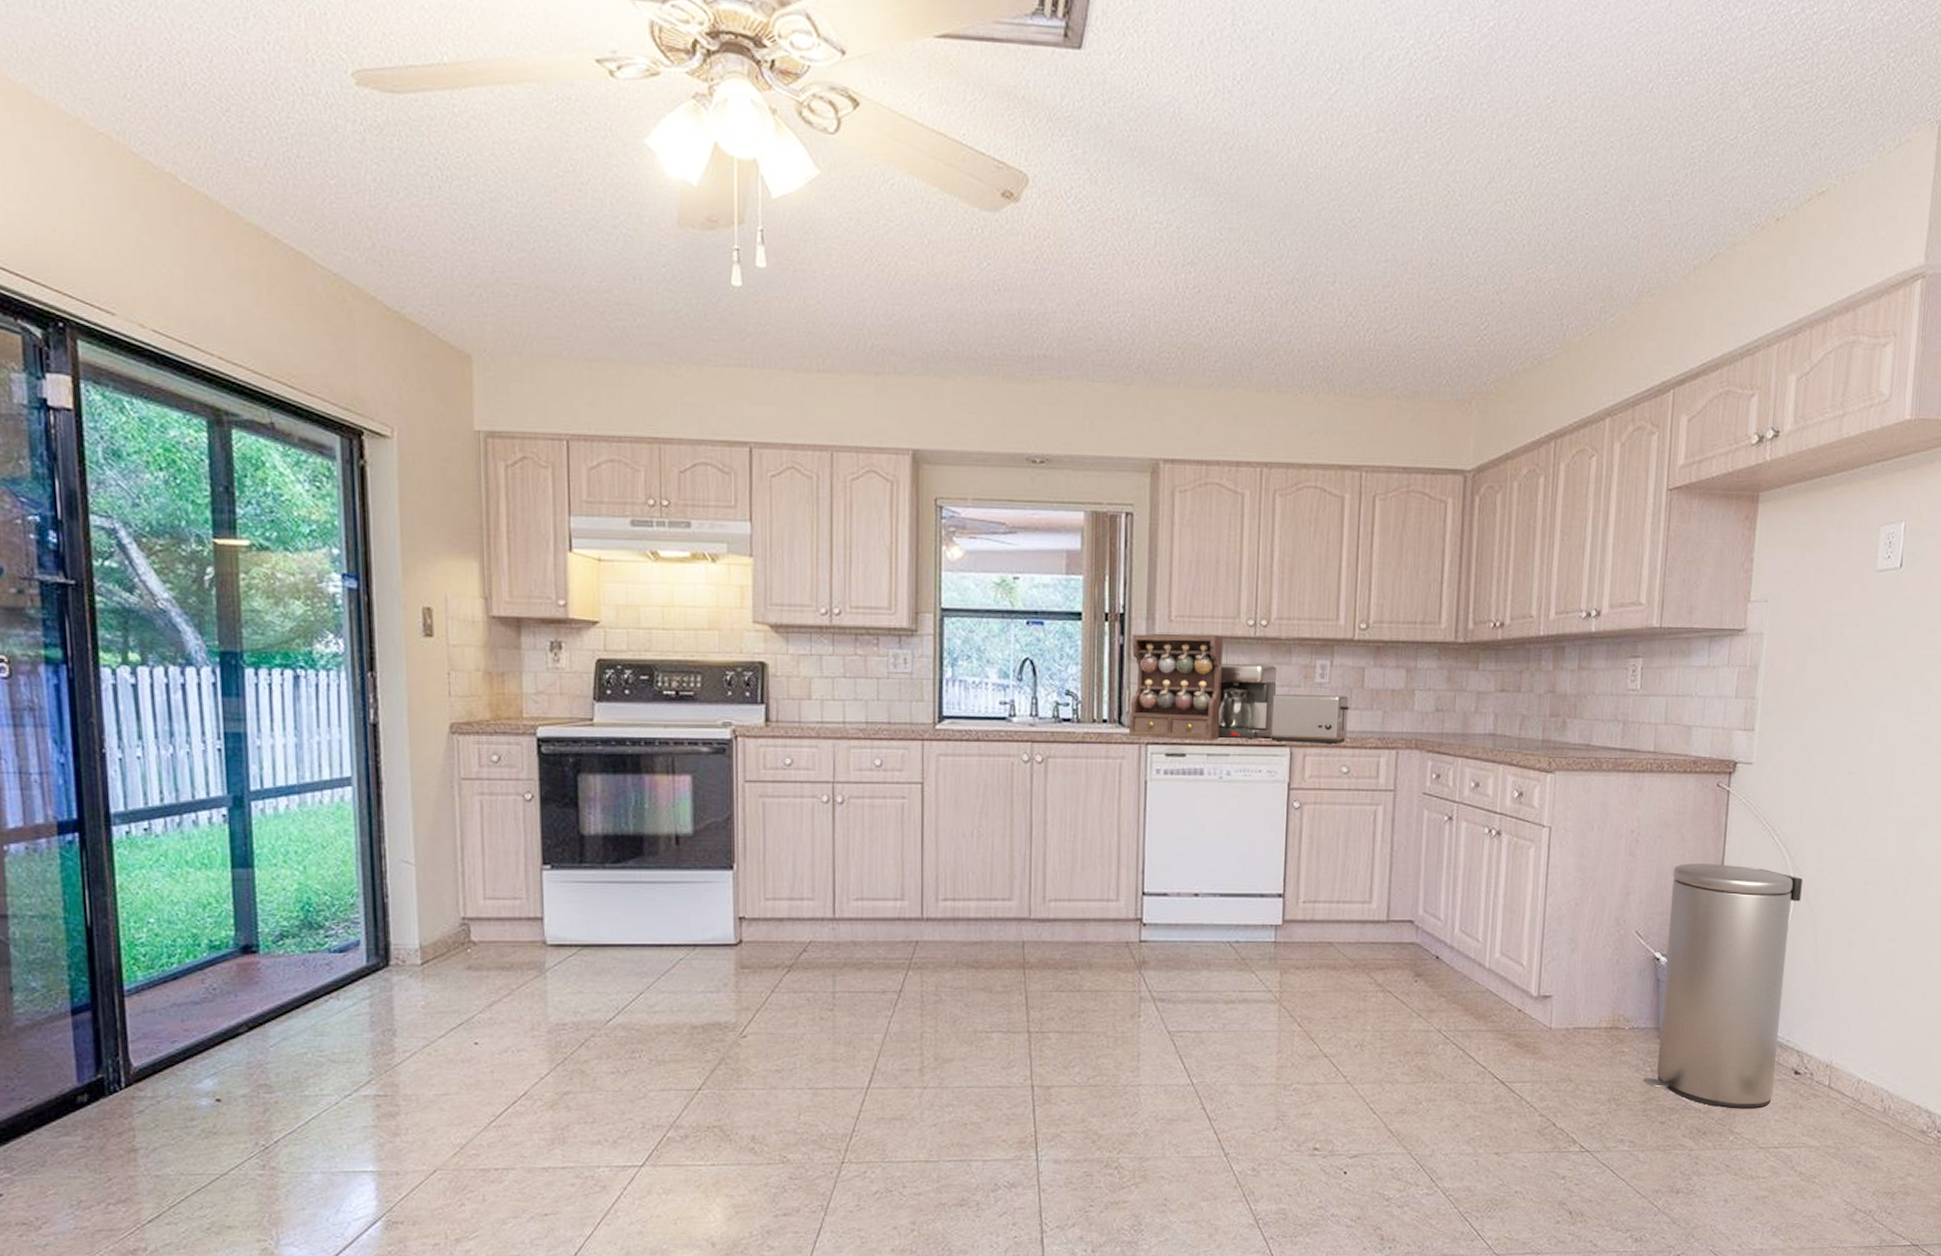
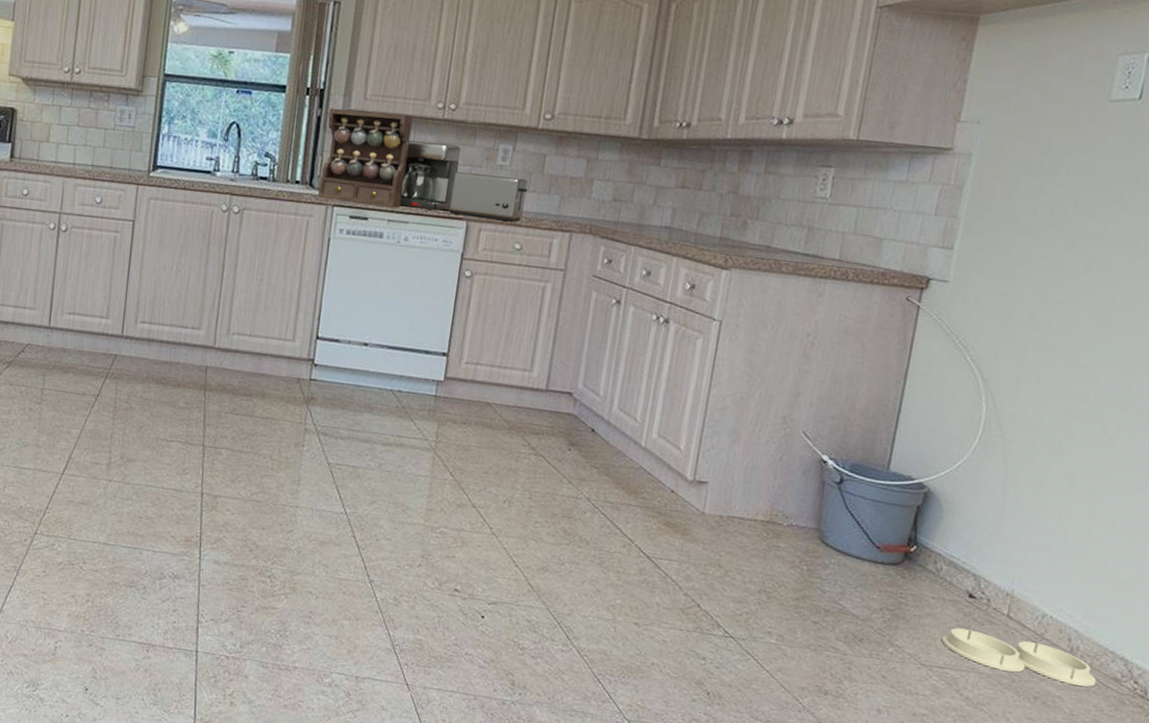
pedal bin: present [1643,863,1803,1109] -> none [798,372,996,626]
pet bowl: none [1775,1106,1907,1144] -> present [941,628,1097,687]

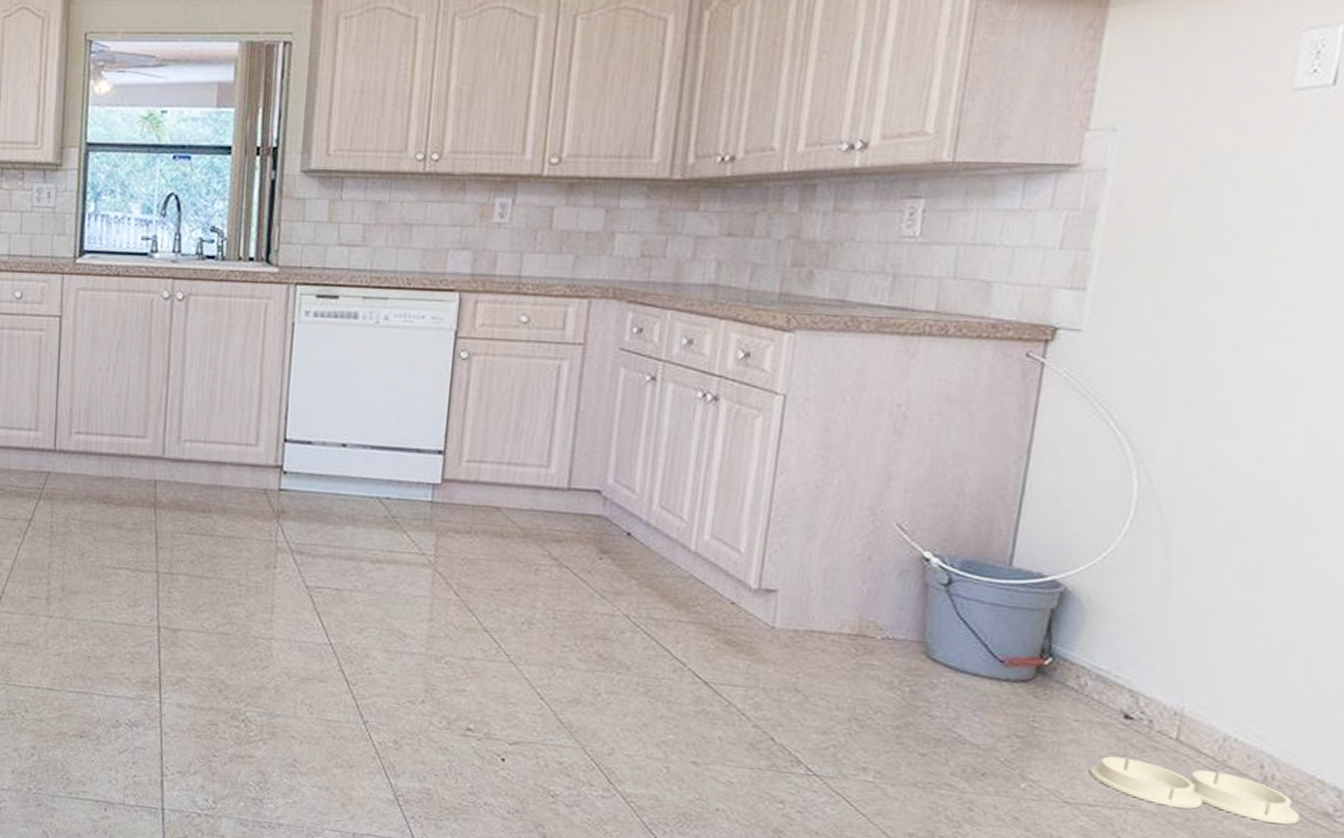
spice rack: present [318,108,413,209] -> none [277,168,387,284]
coffee maker: present [400,140,462,212] -> none [376,201,449,284]
toaster: present [448,171,528,223] -> none [436,233,534,291]

